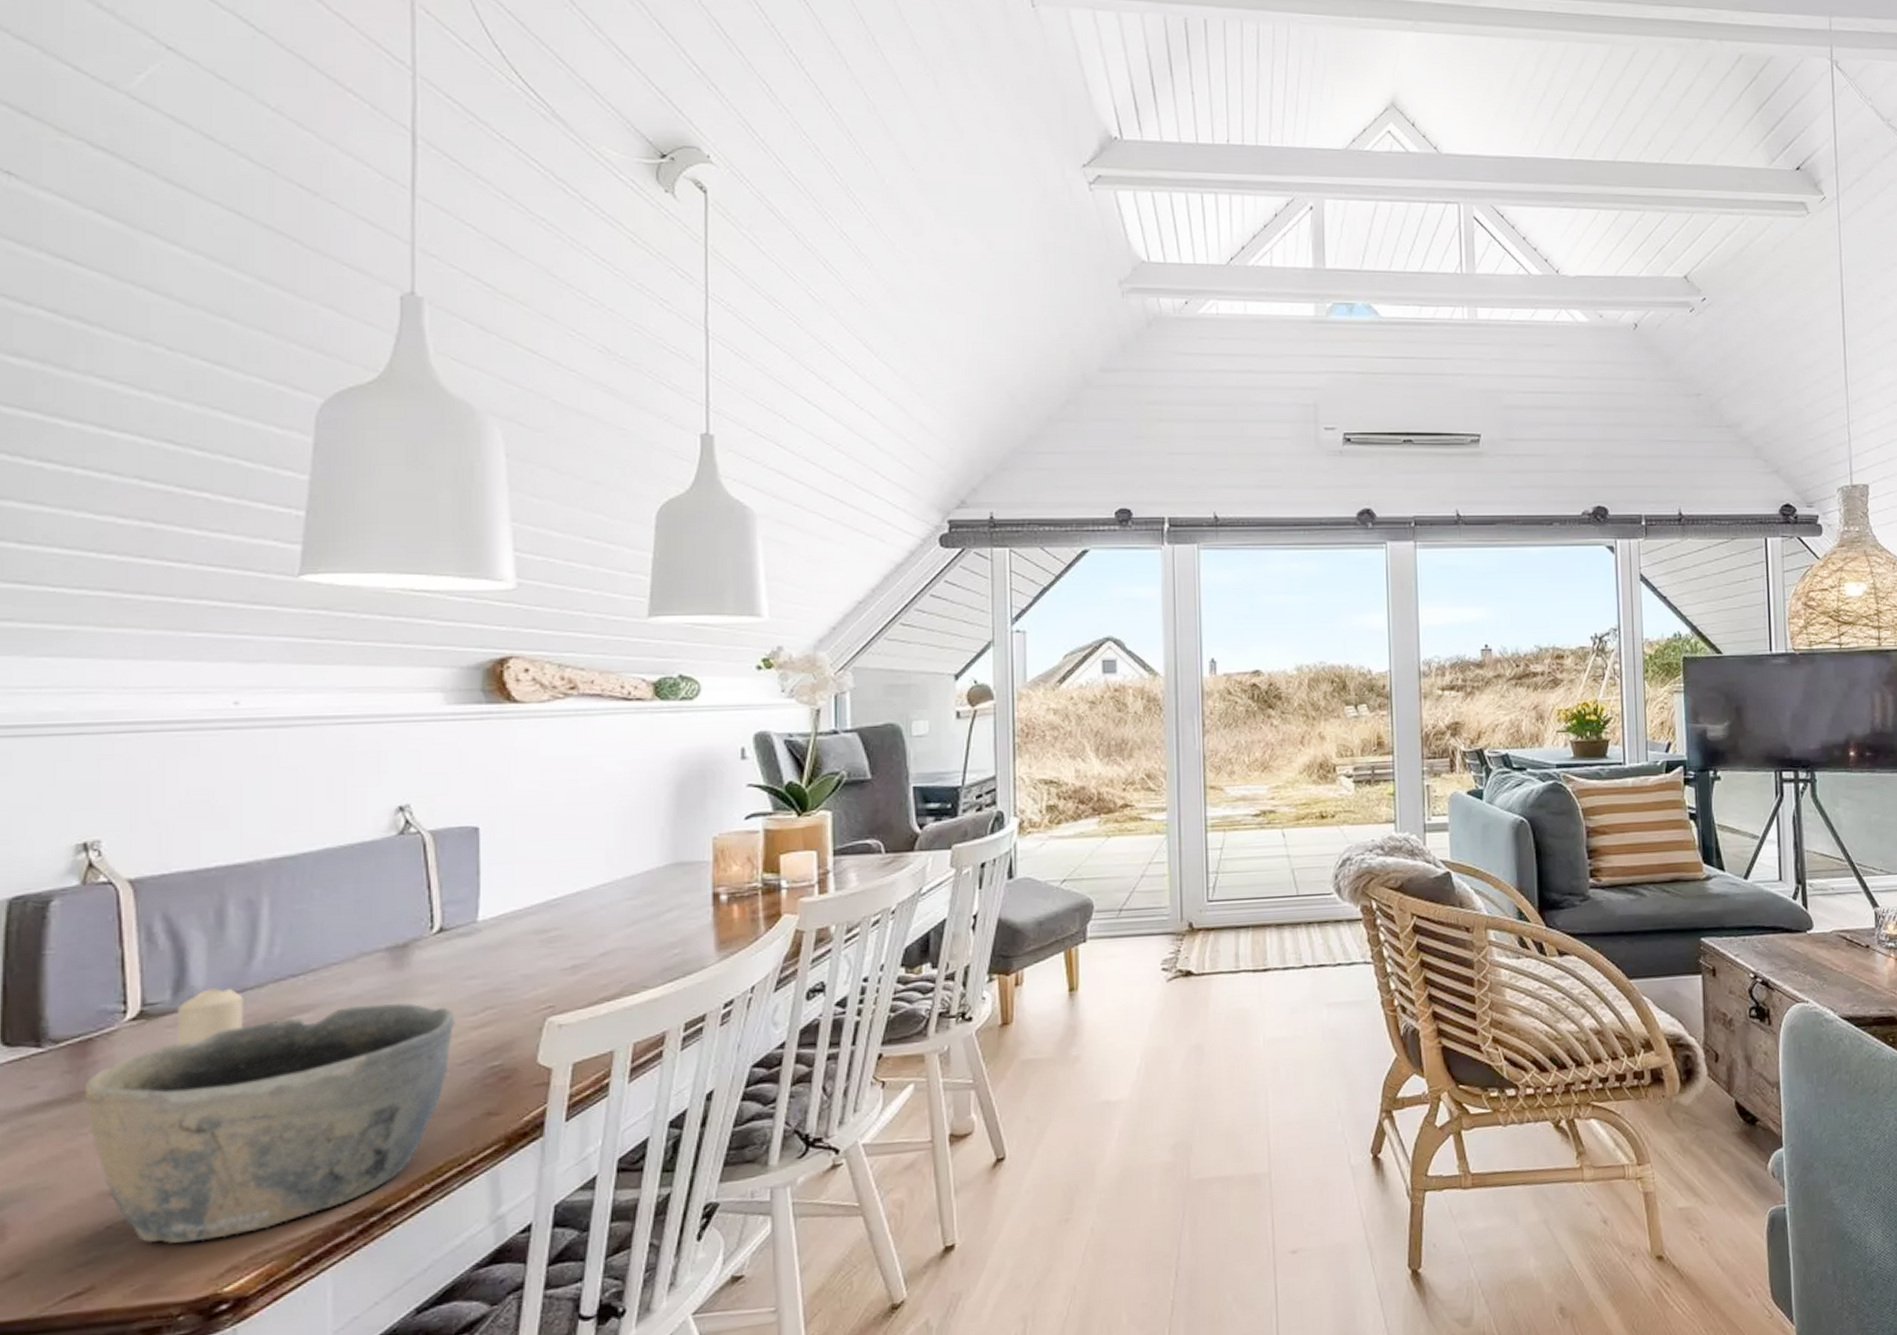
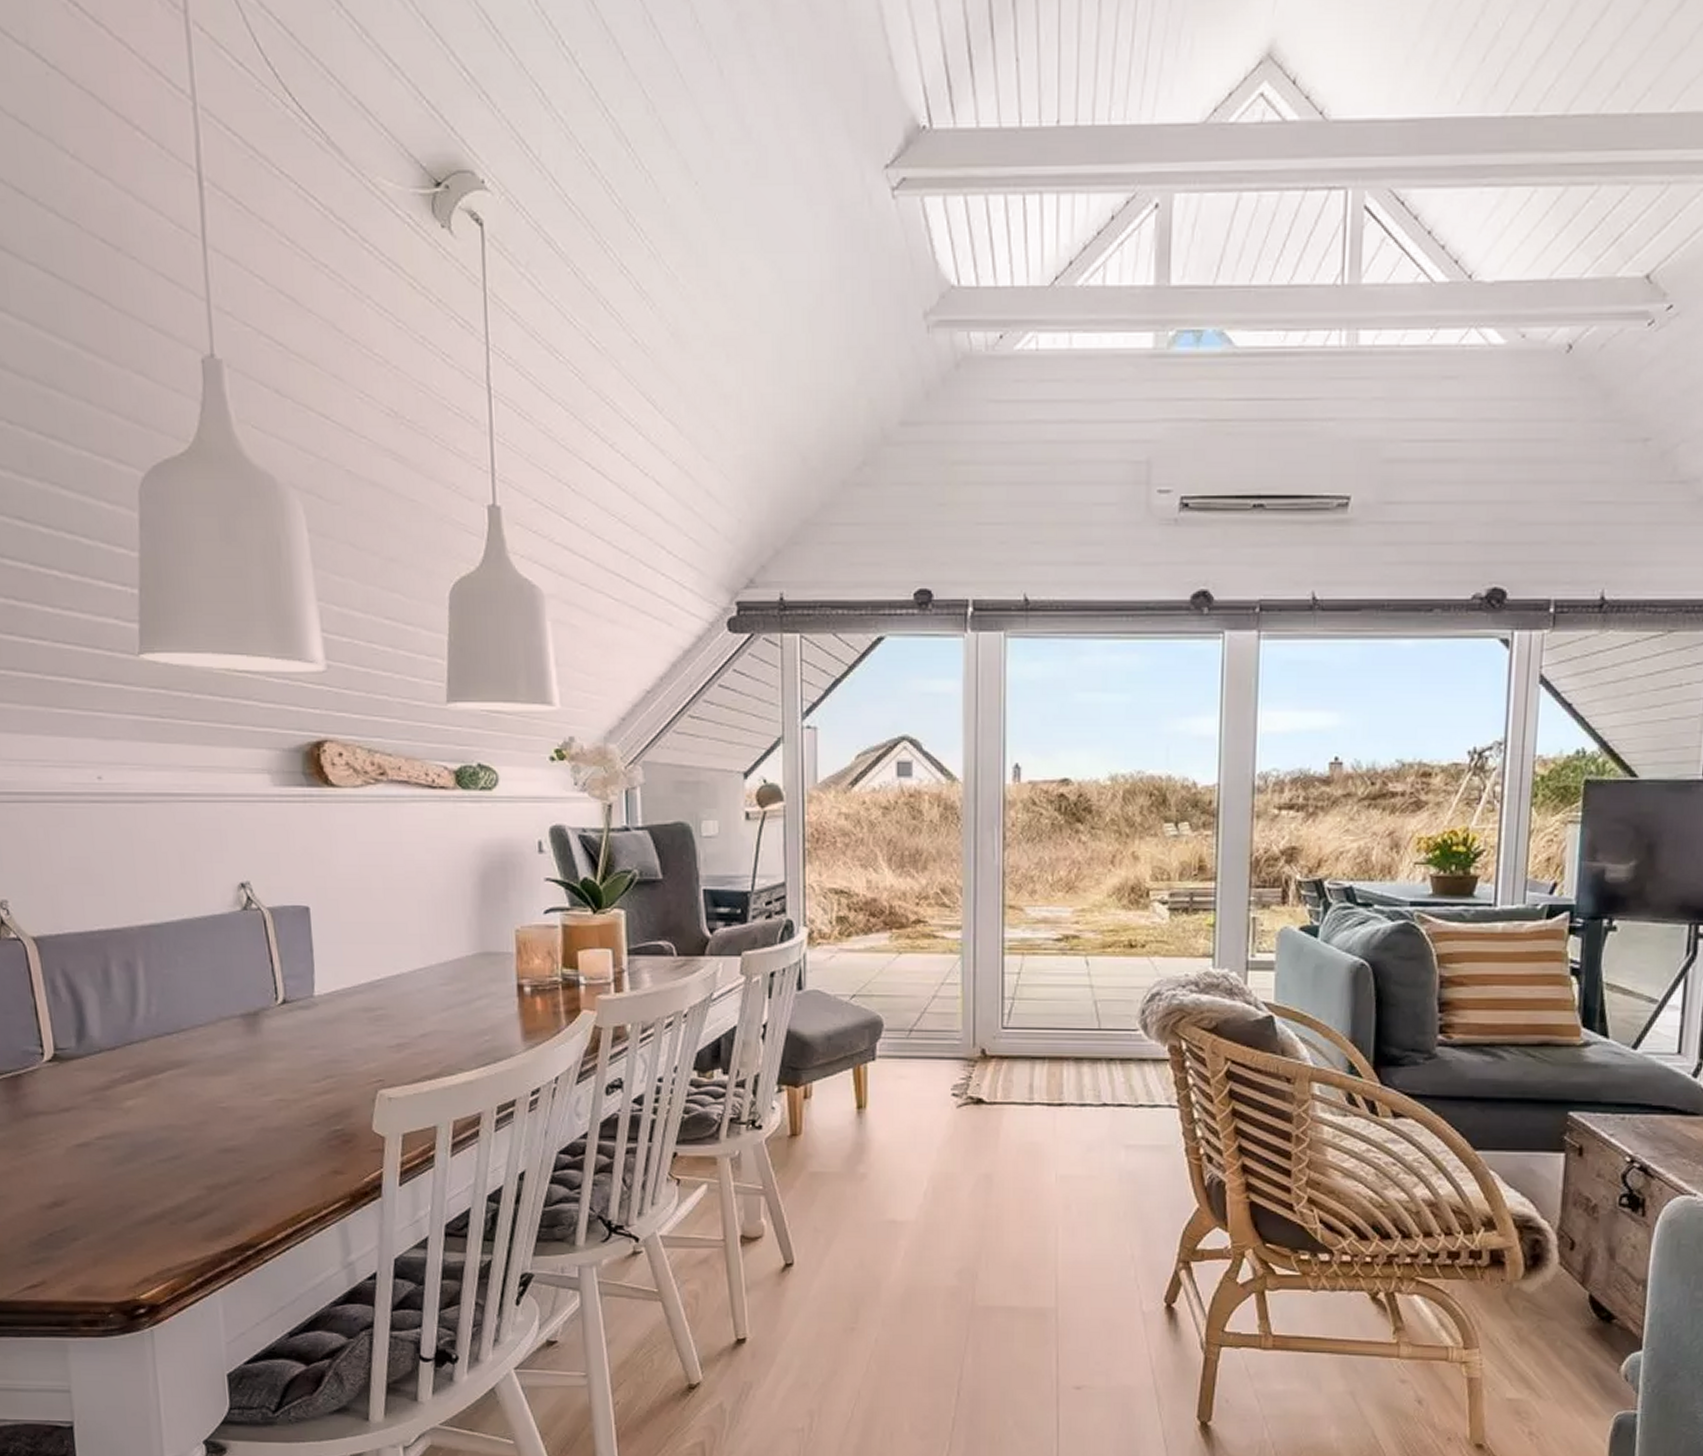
bowl: present [84,1002,455,1243] -> none [20,1064,302,1254]
candle: present [176,987,244,1045] -> none [81,1040,133,1087]

